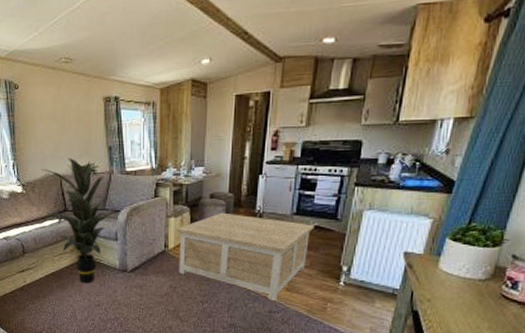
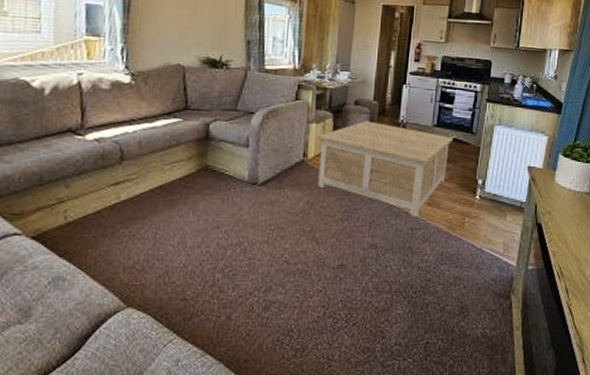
indoor plant: present [41,158,120,284] -> none [157,48,254,200]

